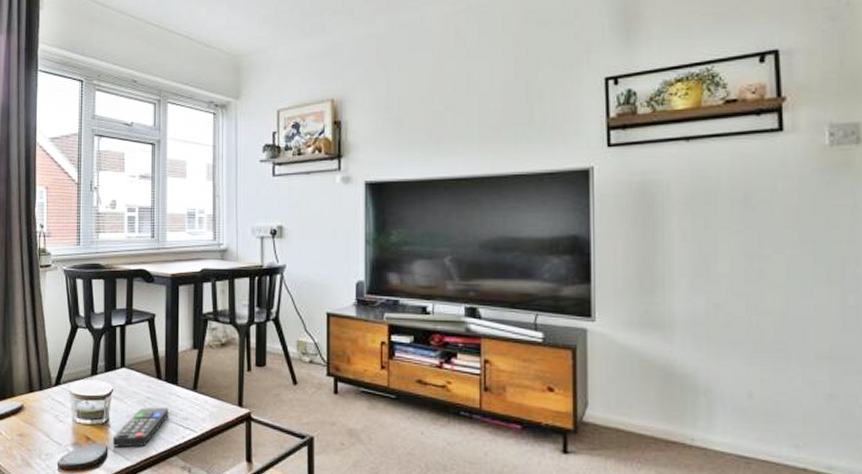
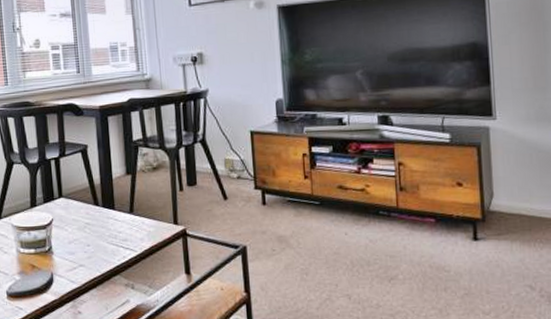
remote control: present [112,407,169,448] -> none [57,231,109,272]

